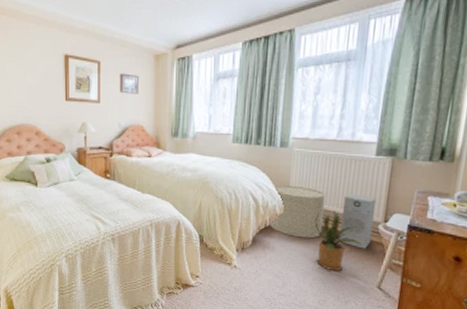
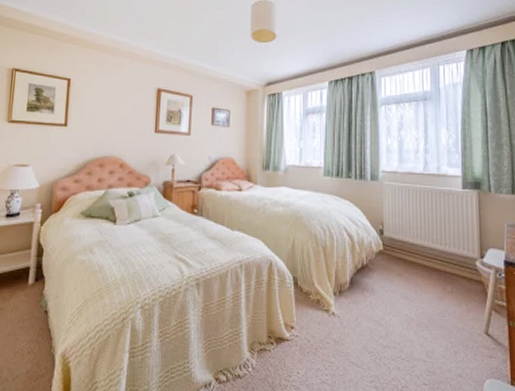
side table: present [270,185,326,239] -> none [367,220,421,278]
house plant: present [314,209,363,272] -> none [412,245,462,316]
air purifier: present [339,193,377,249] -> none [438,227,471,289]

